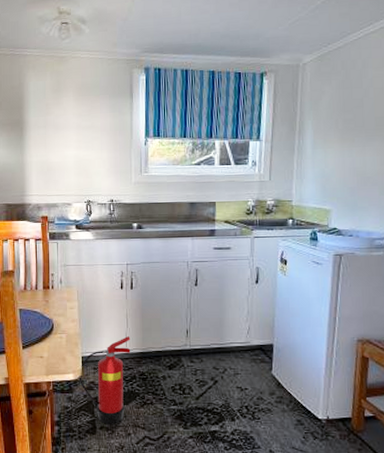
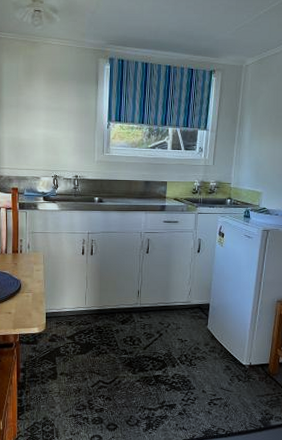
fire extinguisher: present [79,336,131,424] -> none [43,296,89,371]

